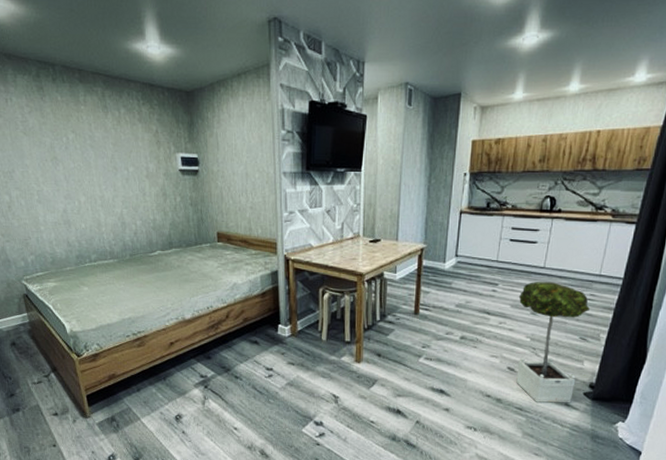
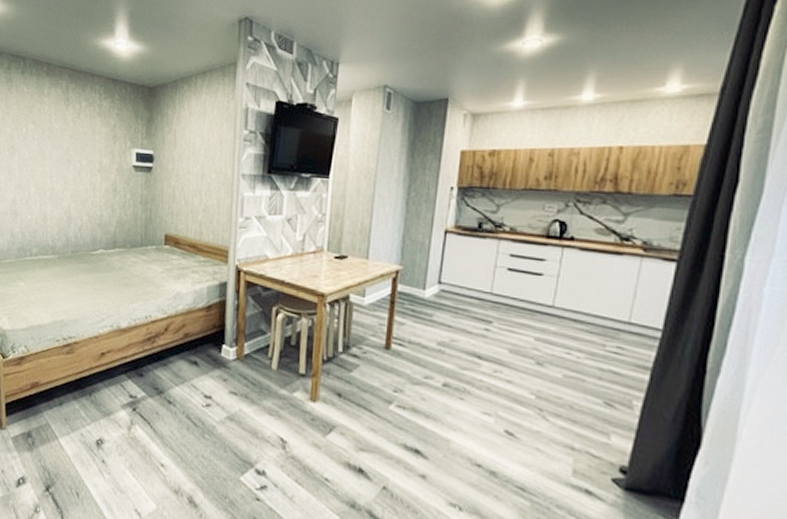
potted tree: present [516,282,590,403] -> none [516,323,616,491]

